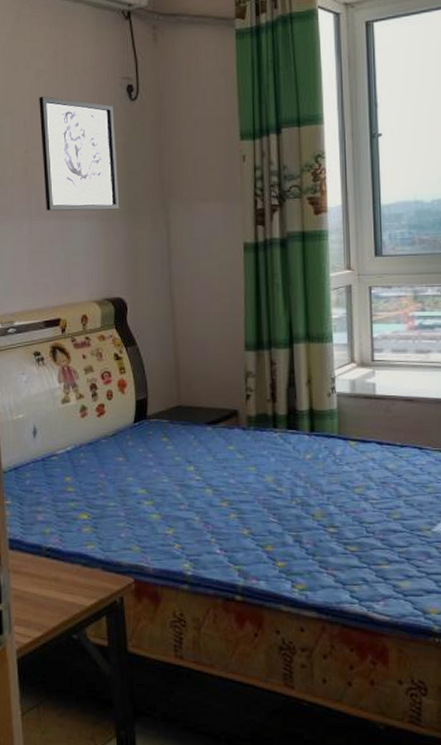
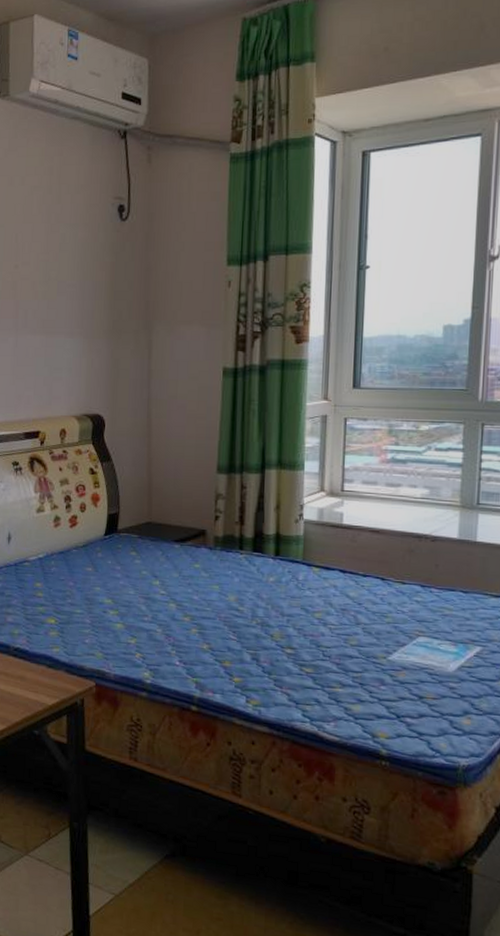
wall art: present [39,96,120,211] -> none [31,212,104,328]

